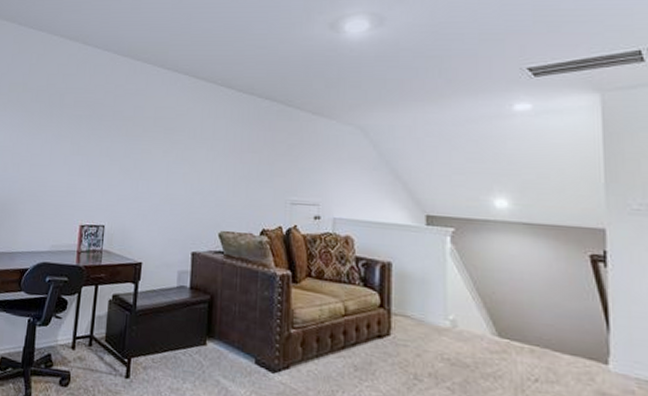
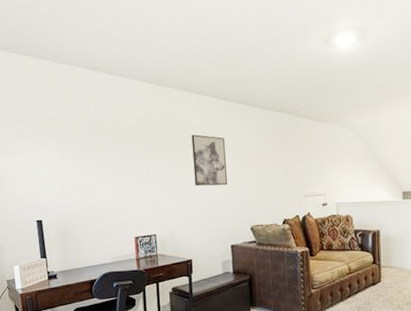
wall art: none [158,116,201,178] -> present [191,134,228,186]

